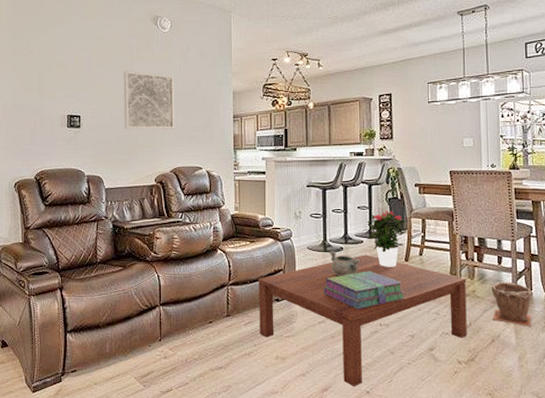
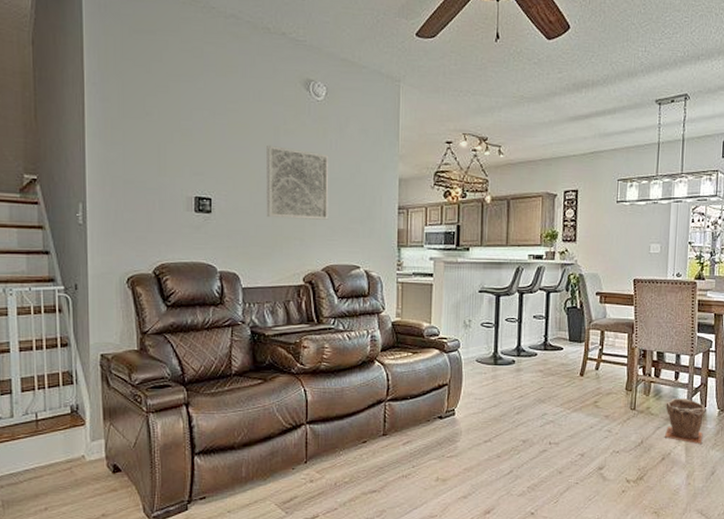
coffee table: present [257,254,467,387] -> none [419,368,642,509]
stack of books: present [324,271,405,309] -> none [492,386,578,427]
decorative bowl: present [329,250,361,277] -> none [499,363,533,392]
potted flower: present [367,210,410,267] -> none [542,320,588,382]

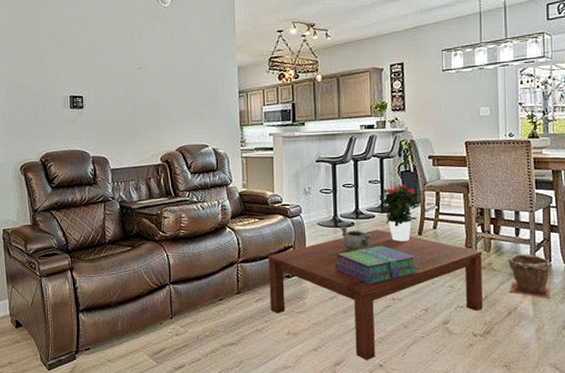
wall art: present [266,144,329,220] -> none [125,47,179,109]
coffee table: none [419,368,642,509] -> present [267,229,483,361]
stack of books: none [492,386,578,427] -> present [335,245,419,284]
decorative bowl: none [499,363,533,392] -> present [340,225,373,252]
potted flower: none [542,320,588,382] -> present [379,183,423,242]

